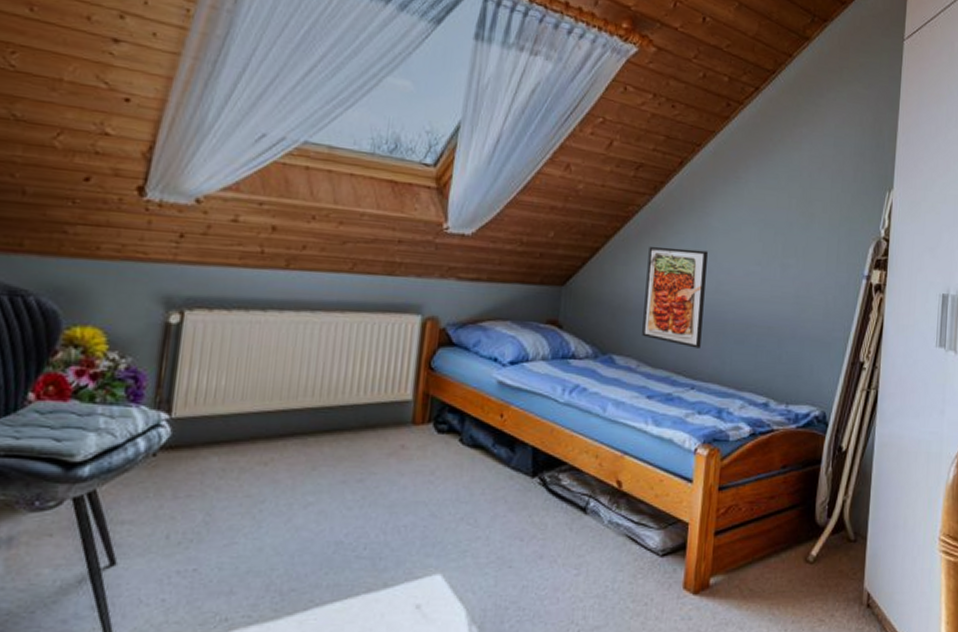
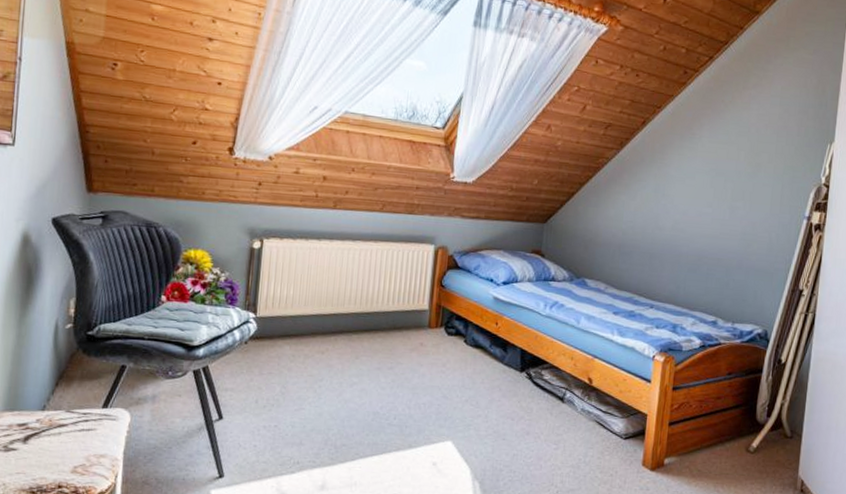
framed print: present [642,246,708,349] -> none [609,192,666,275]

